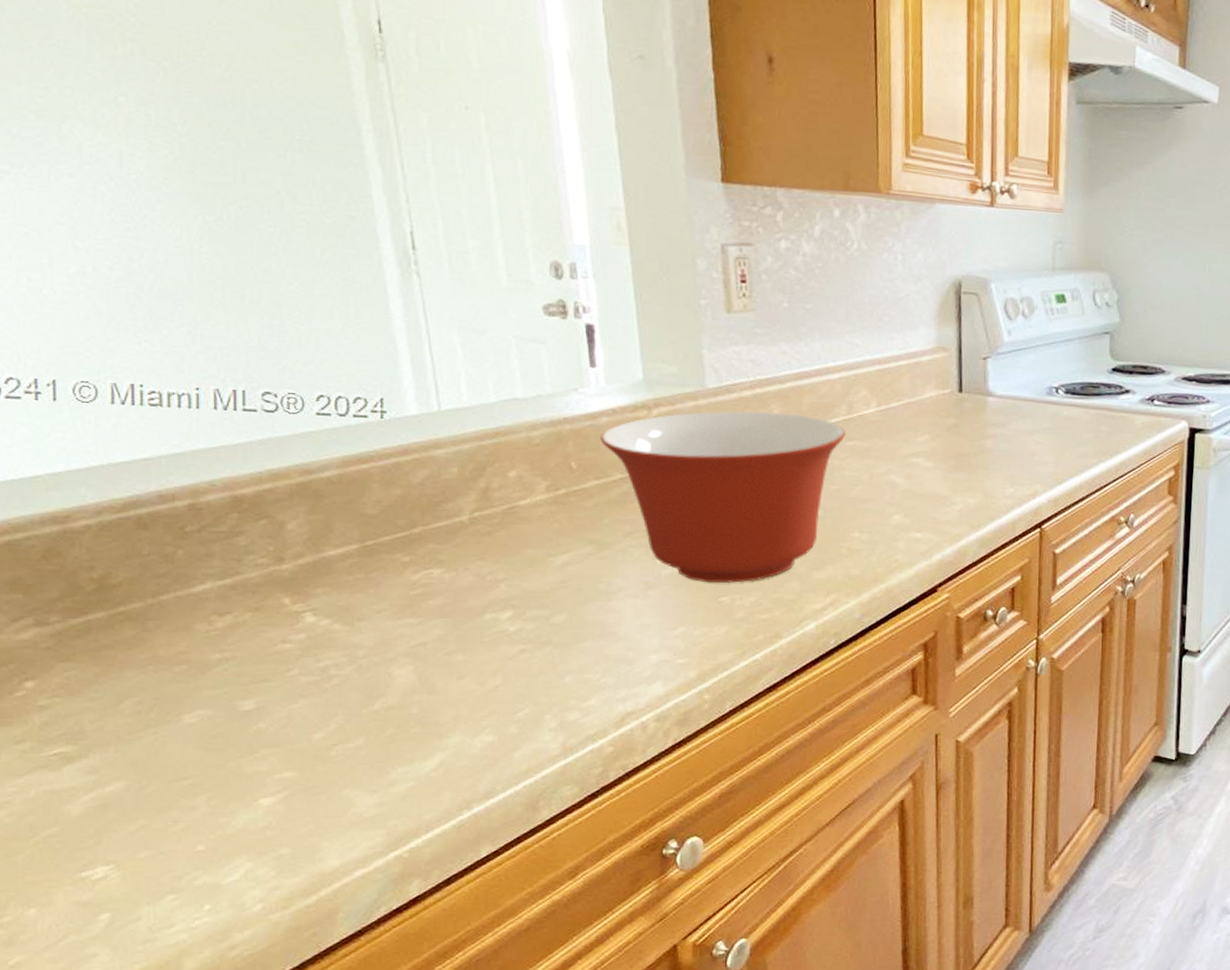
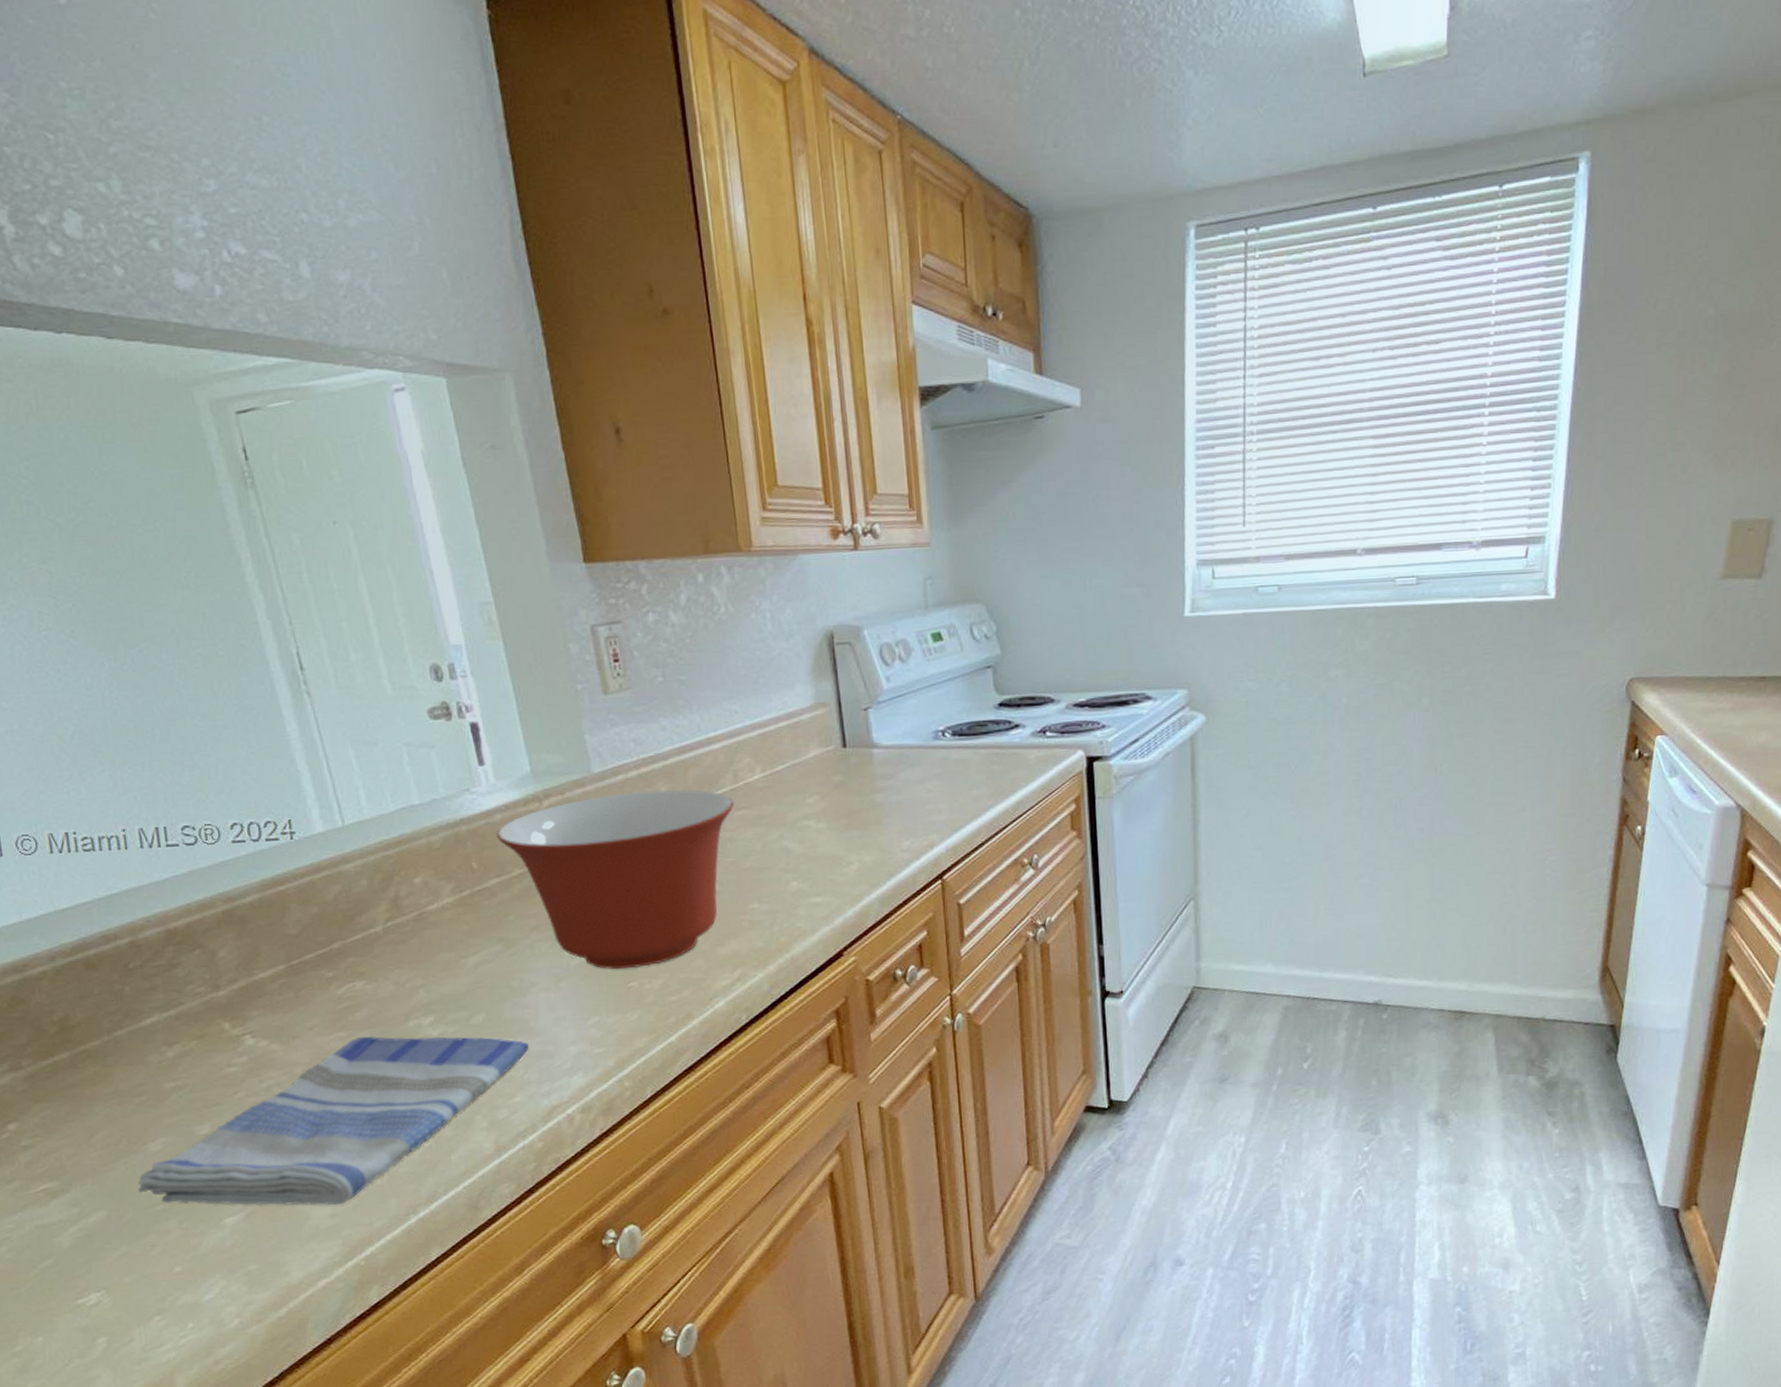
dish towel: none [166,625,609,794] -> present [138,1036,529,1206]

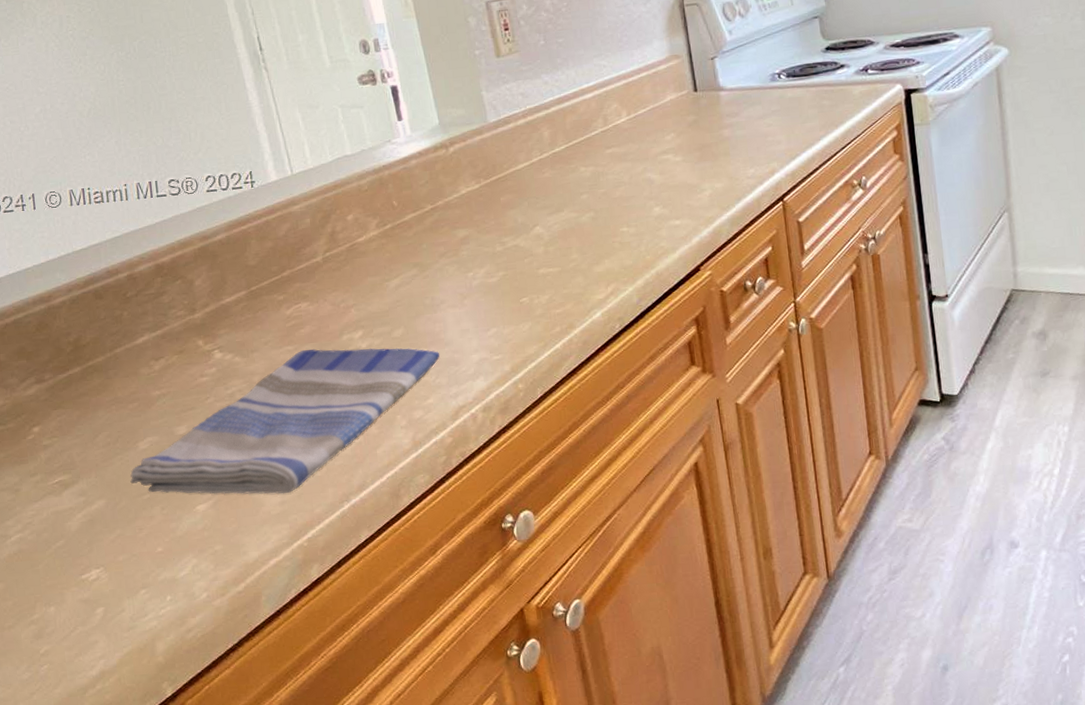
mixing bowl: present [496,789,735,970] -> none [412,132,605,288]

